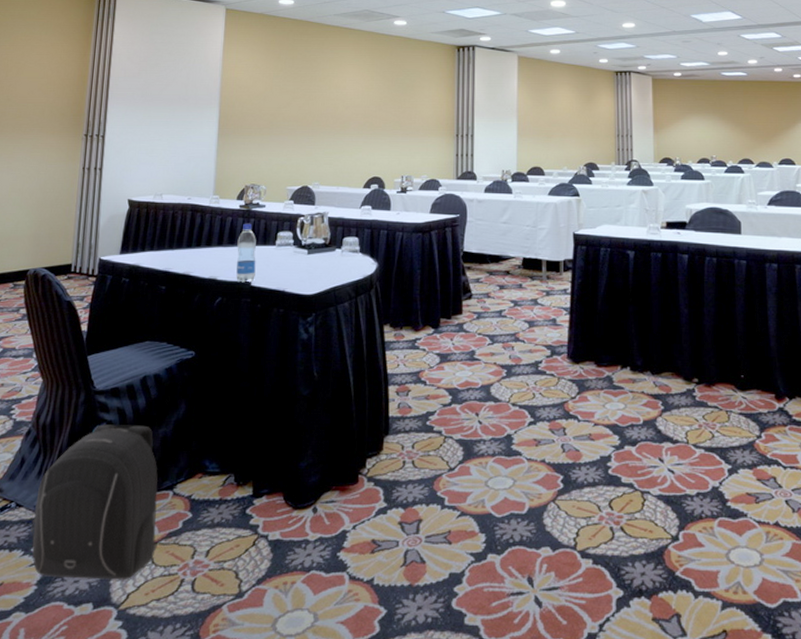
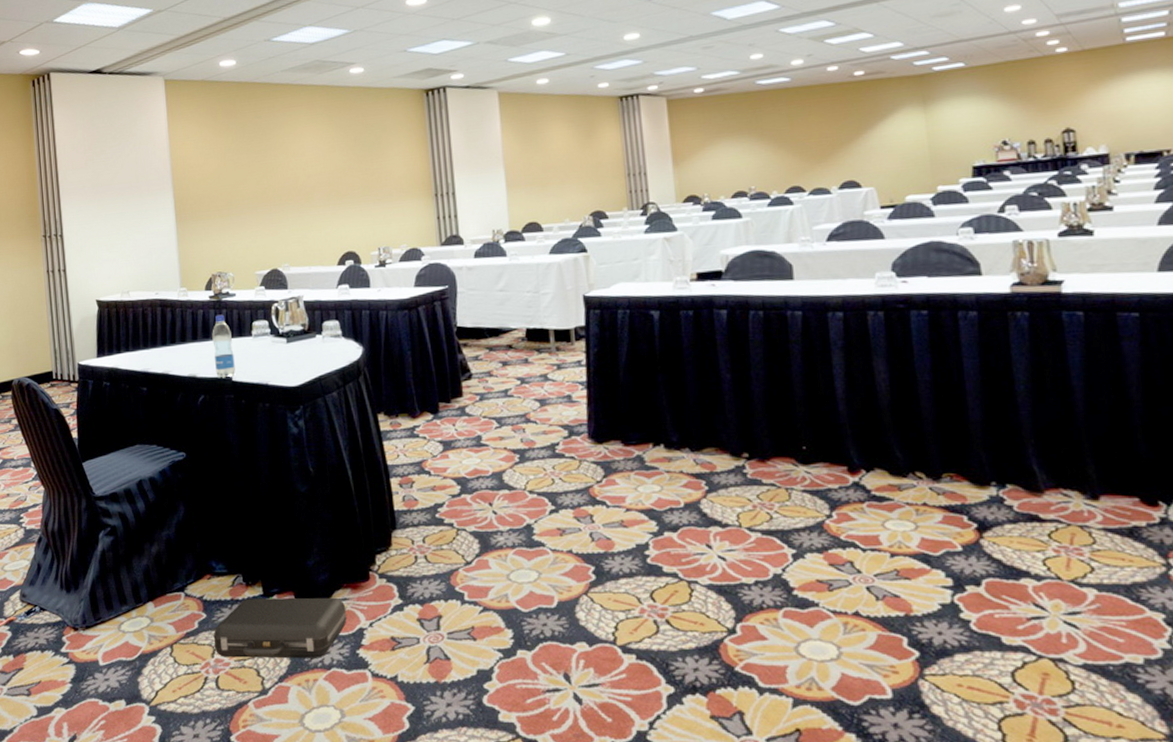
backpack: present [31,424,158,580] -> none [57,529,177,678]
briefcase: none [195,498,332,561] -> present [213,597,347,658]

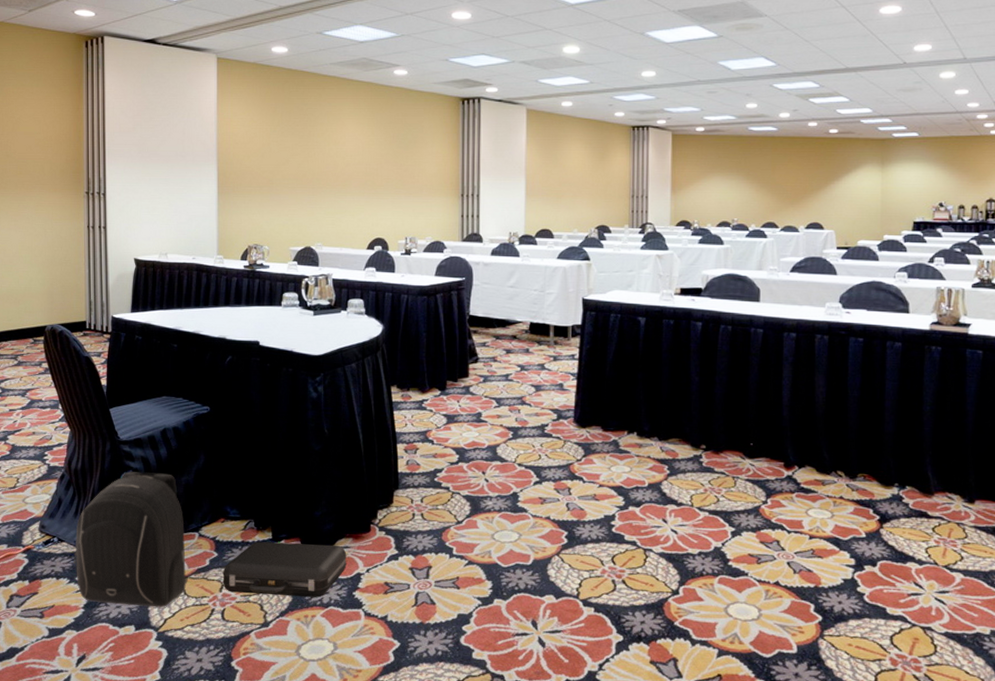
backpack: none [57,529,177,678] -> present [74,471,188,607]
bottle: present [212,314,235,378] -> none [244,283,263,342]

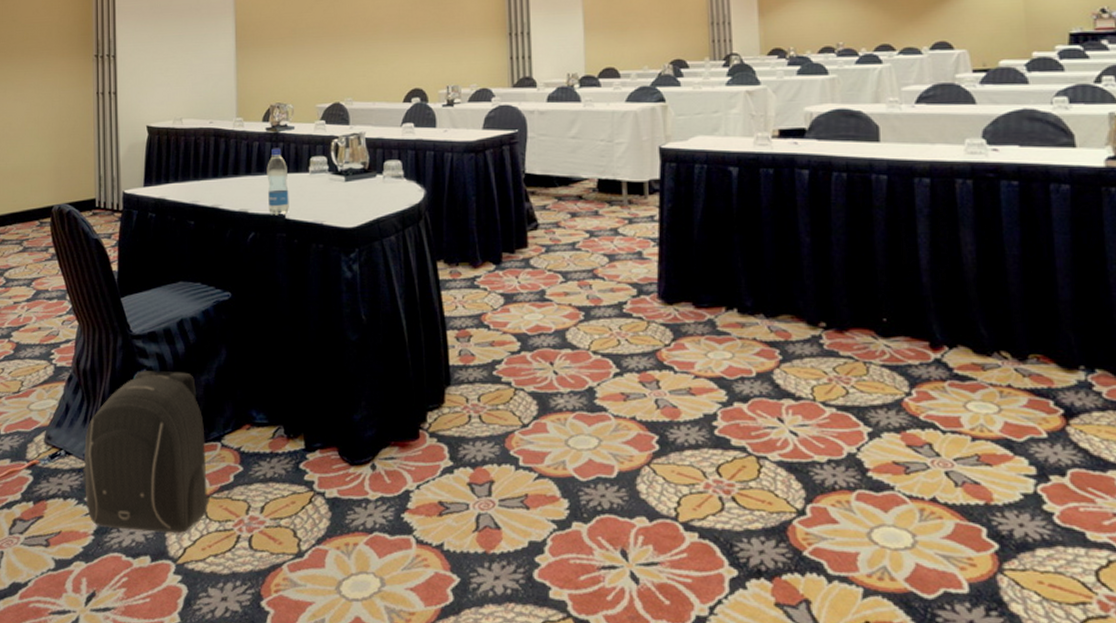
briefcase: present [222,541,347,598] -> none [249,452,393,521]
bottle: none [244,283,263,342] -> present [267,148,289,215]

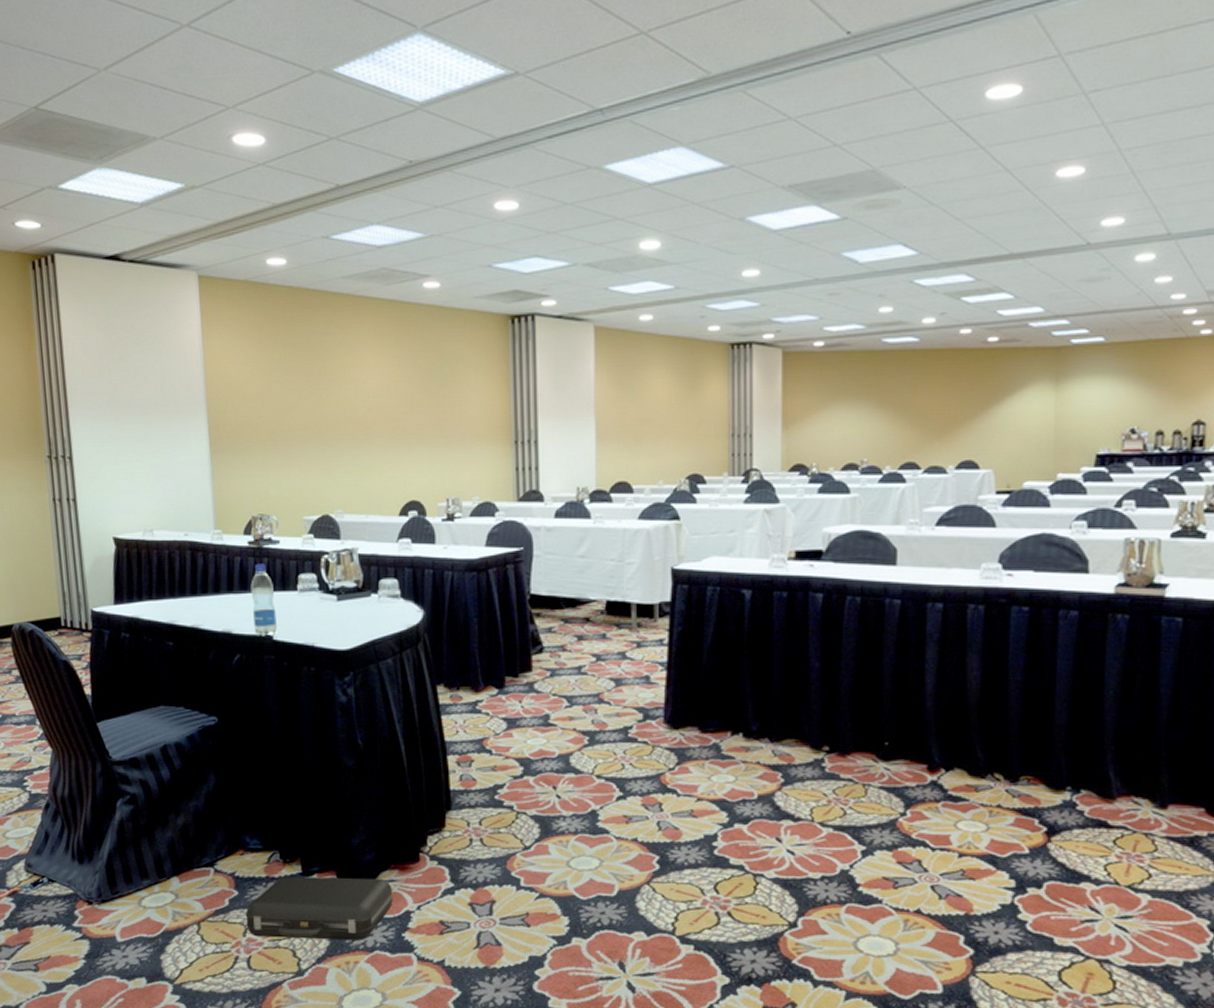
backpack: present [82,371,210,534] -> none [68,797,205,956]
briefcase: none [249,452,393,521] -> present [245,876,393,940]

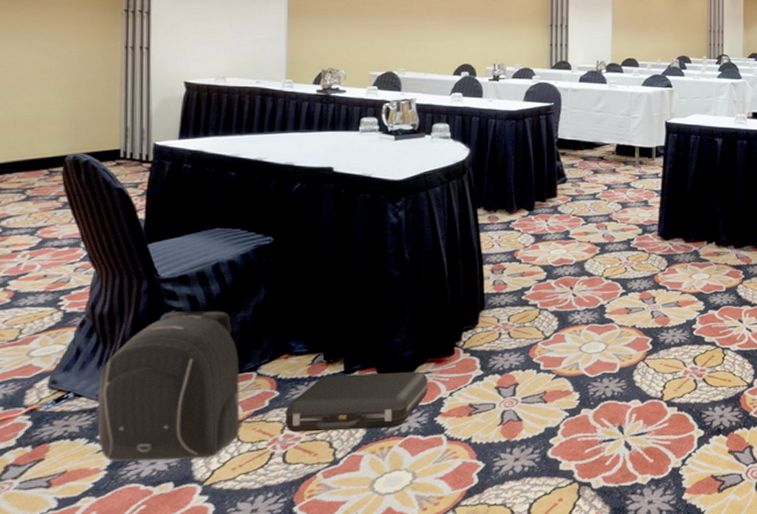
backpack: none [68,797,205,956] -> present [95,311,242,462]
bottle: present [250,564,277,636] -> none [315,108,338,168]

